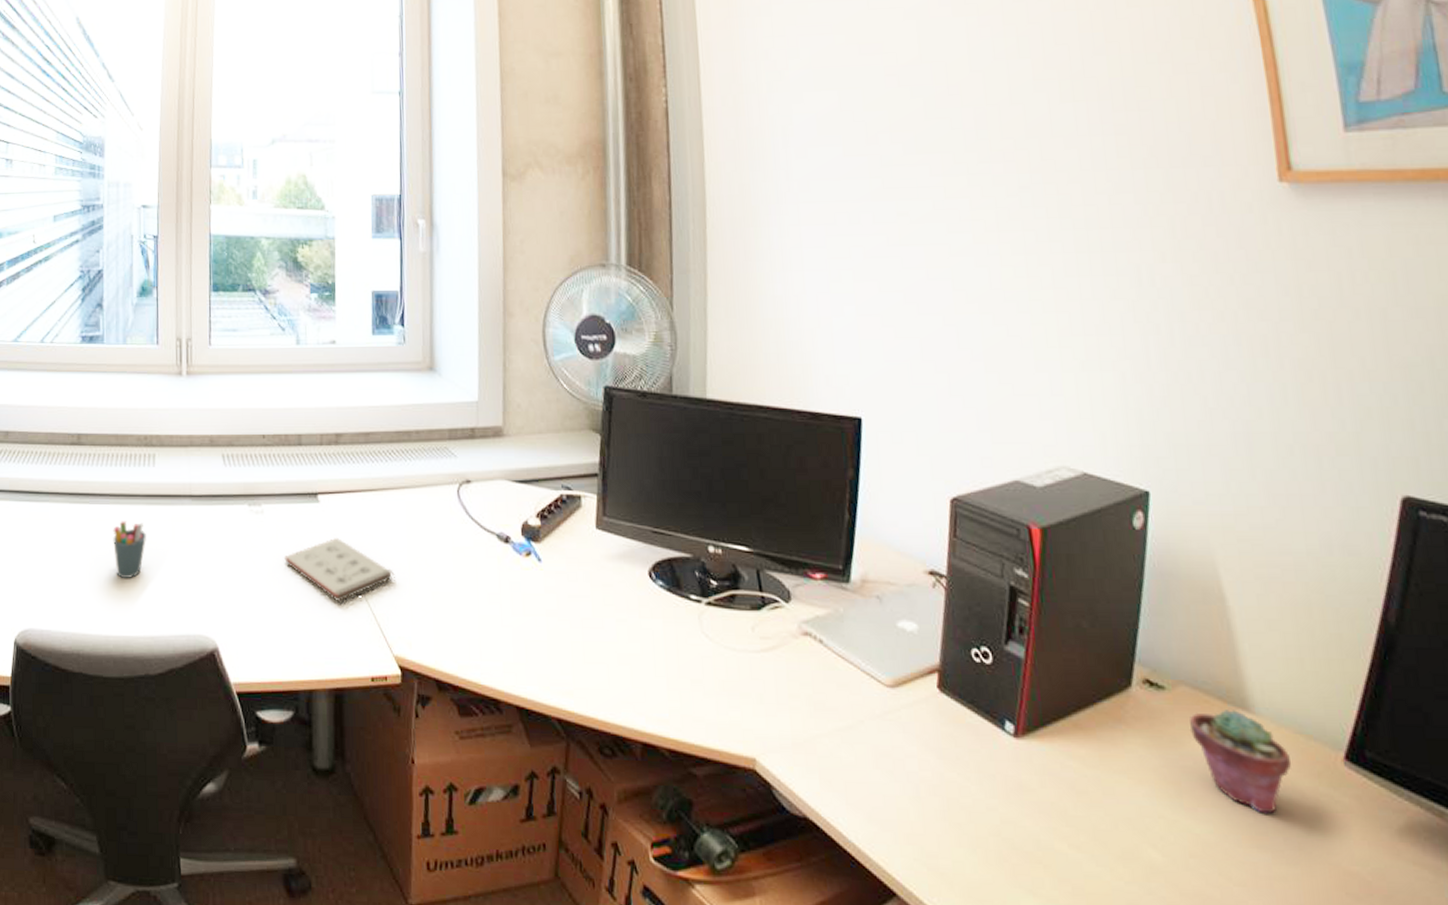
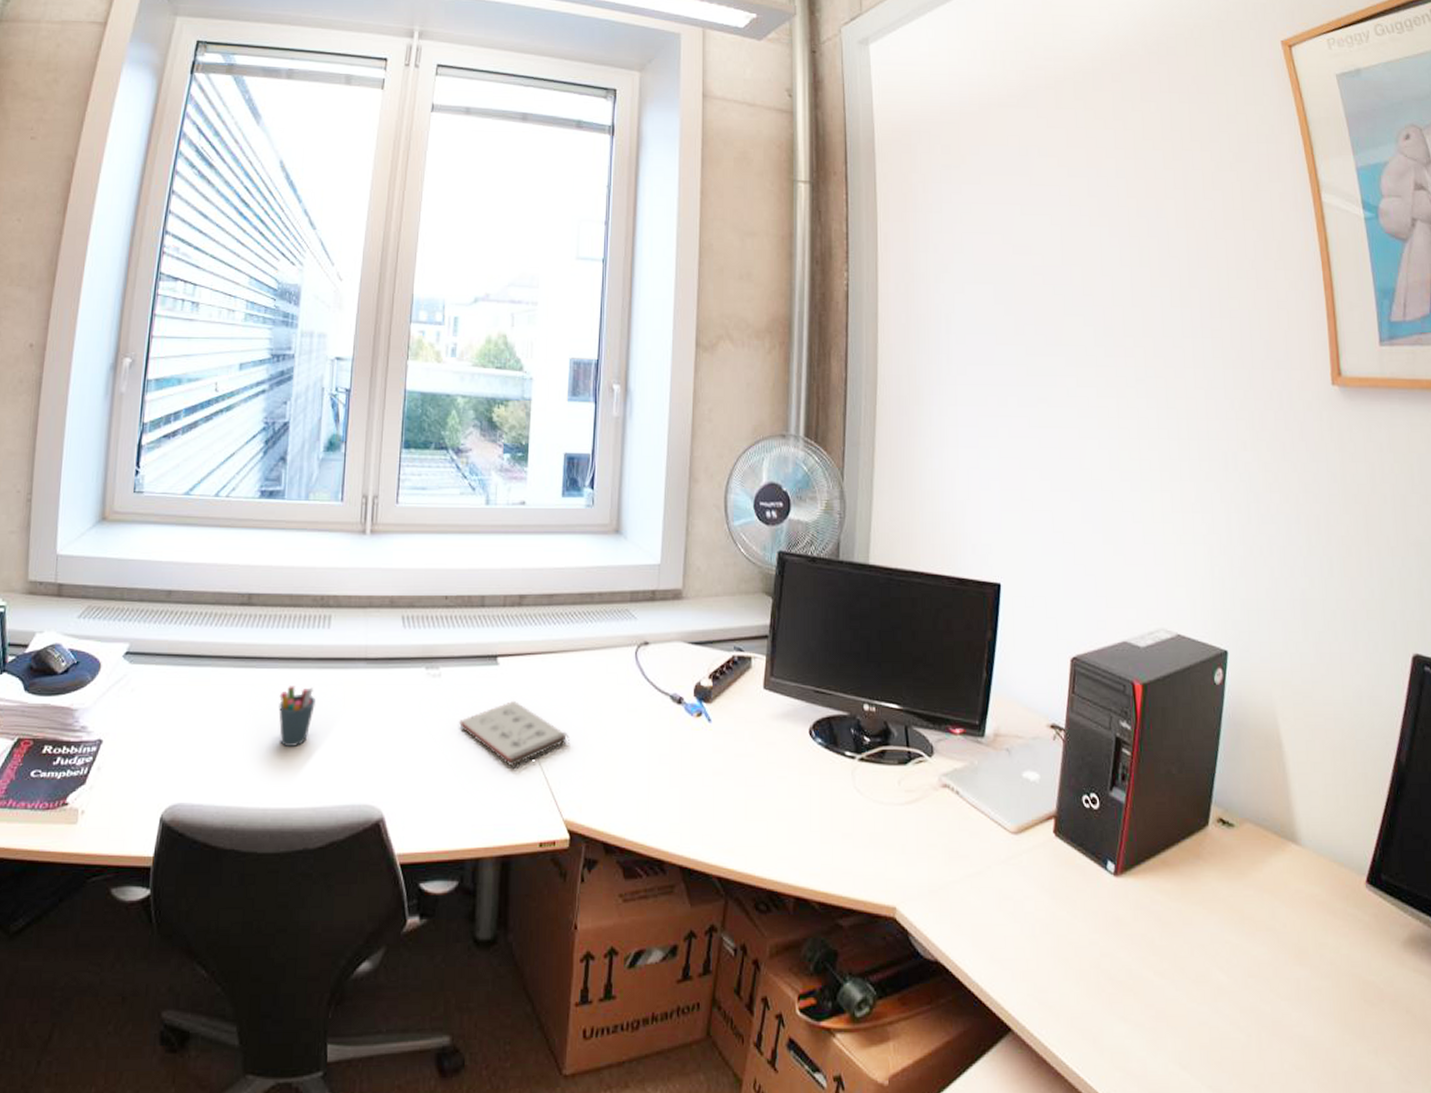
potted succulent: present [1189,710,1291,814] -> none [1252,843,1327,934]

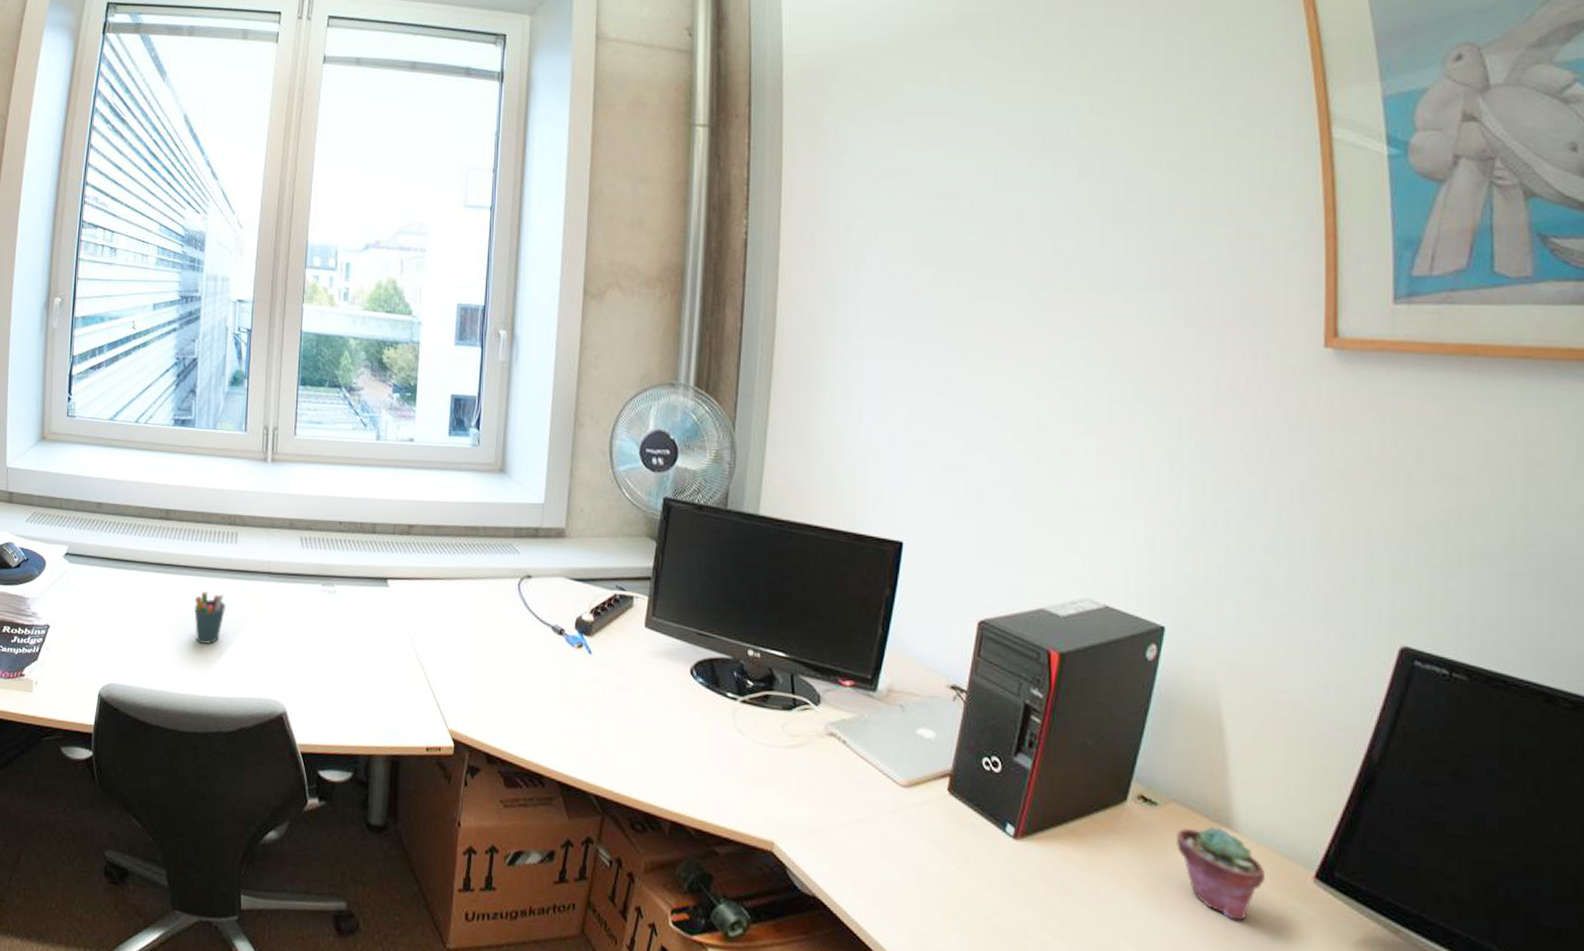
notepad: present [459,701,569,770] -> none [353,620,455,681]
potted succulent: none [1252,843,1327,934] -> present [1175,827,1264,921]

